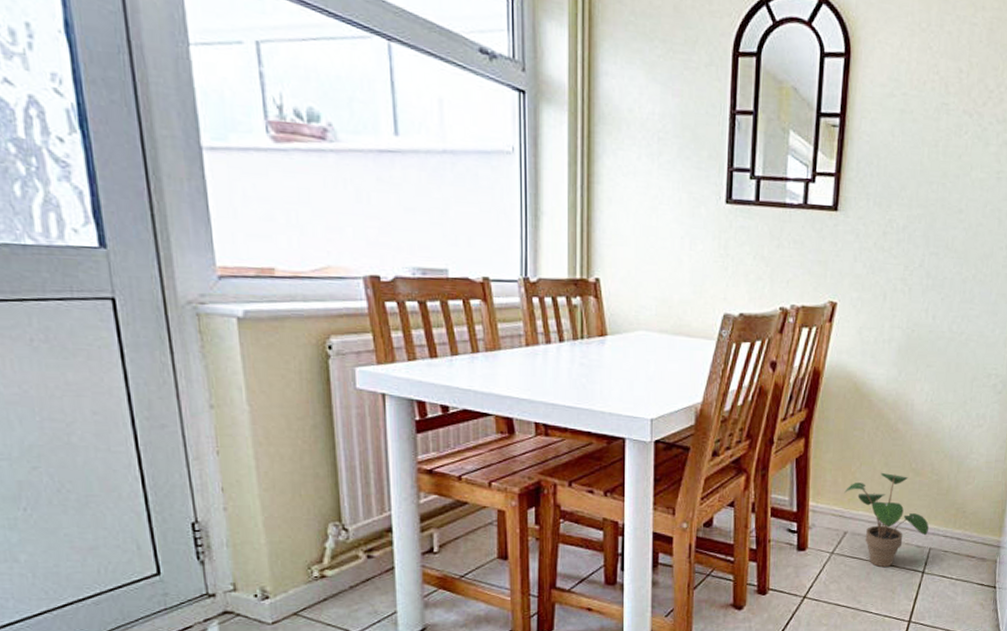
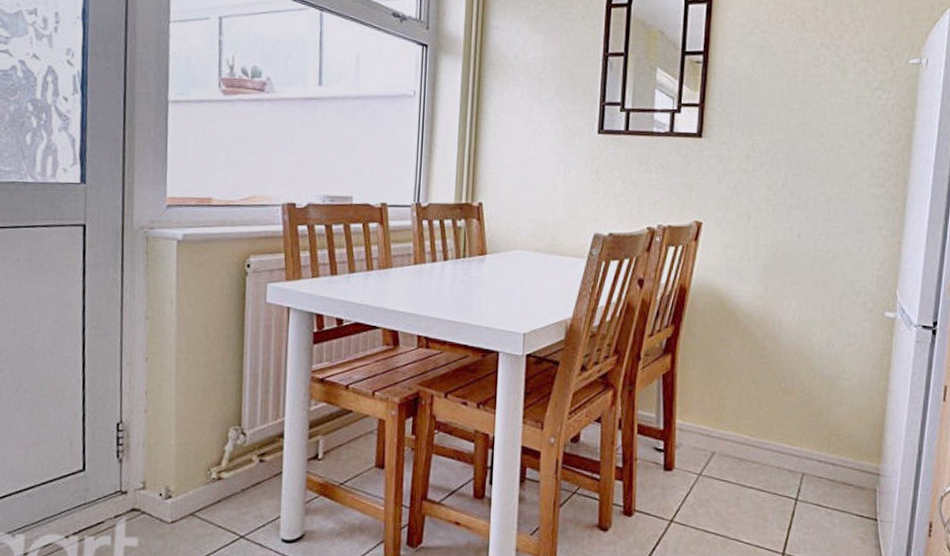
potted plant: present [844,473,929,568] -> none [712,392,801,493]

